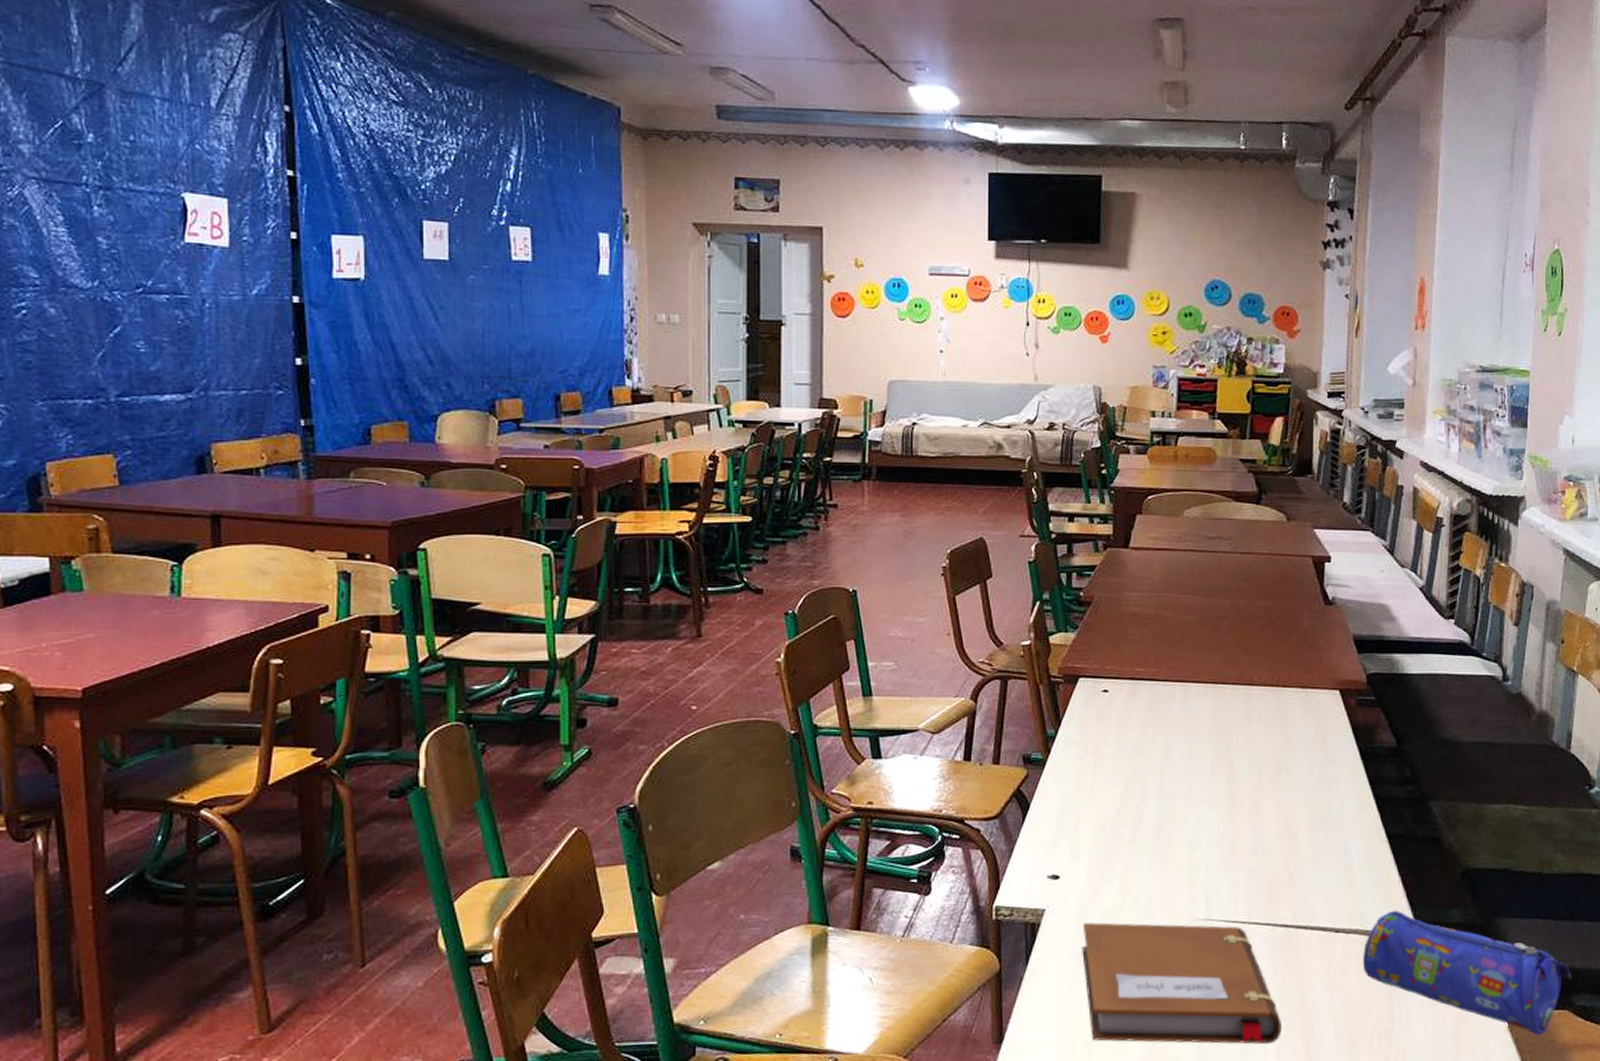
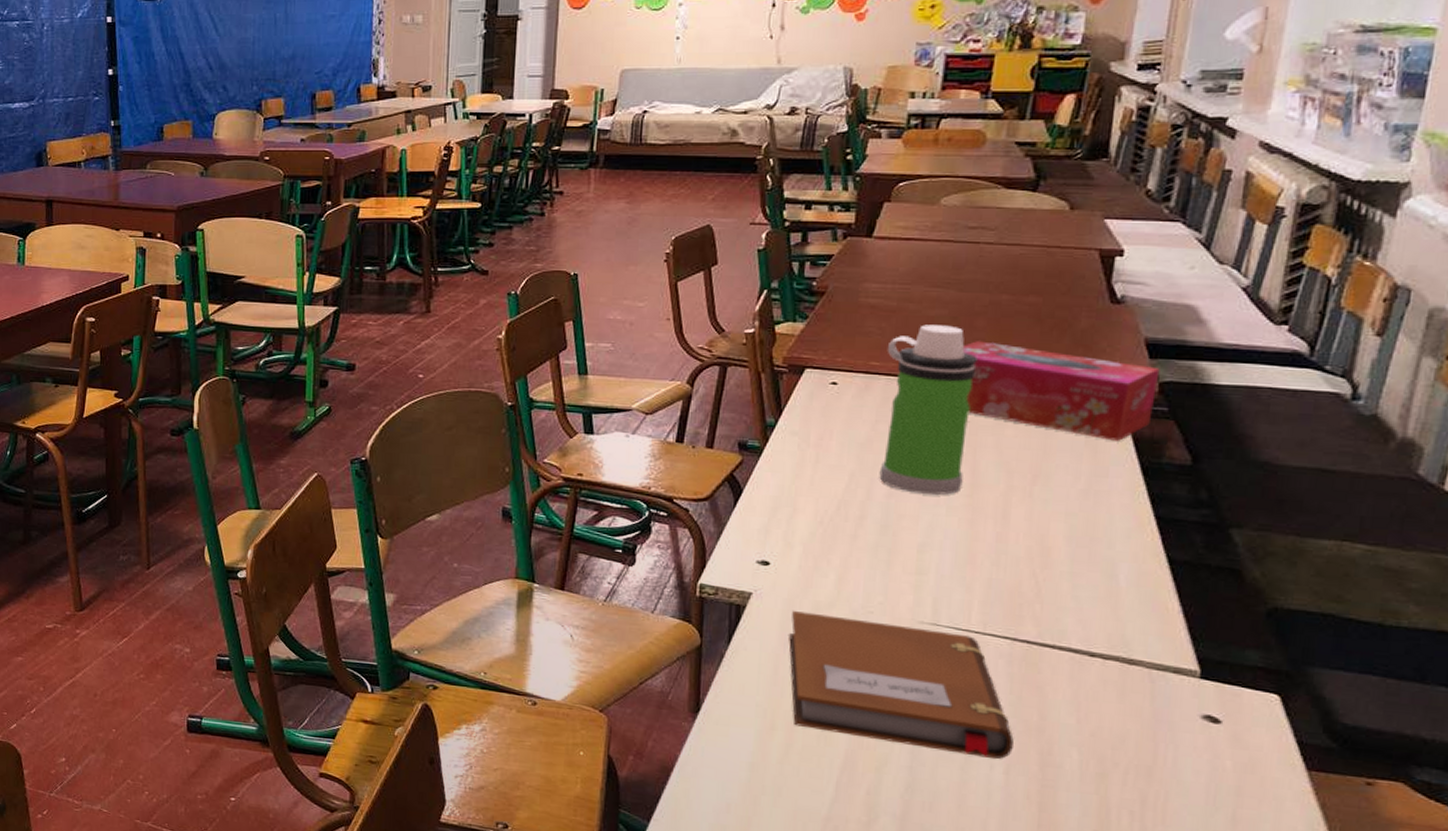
water bottle: none [1149,630,1225,793] -> present [879,324,978,495]
tissue box: none [1211,644,1366,730] -> present [962,341,1160,441]
pencil case: present [1362,910,1571,1036] -> none [1121,642,1413,806]

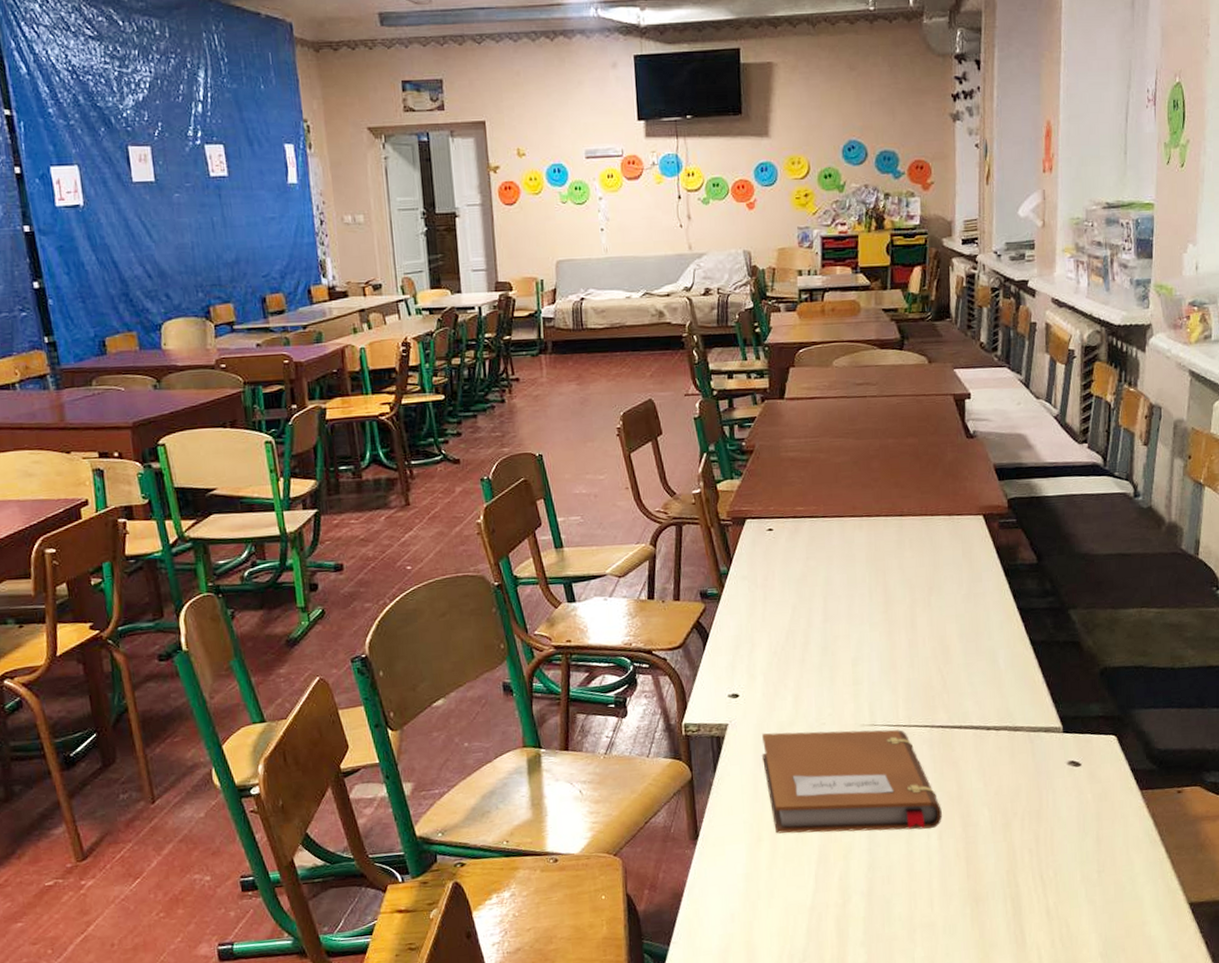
water bottle: present [879,324,978,495] -> none [807,469,879,616]
tissue box: present [962,341,1160,441] -> none [864,480,1007,551]

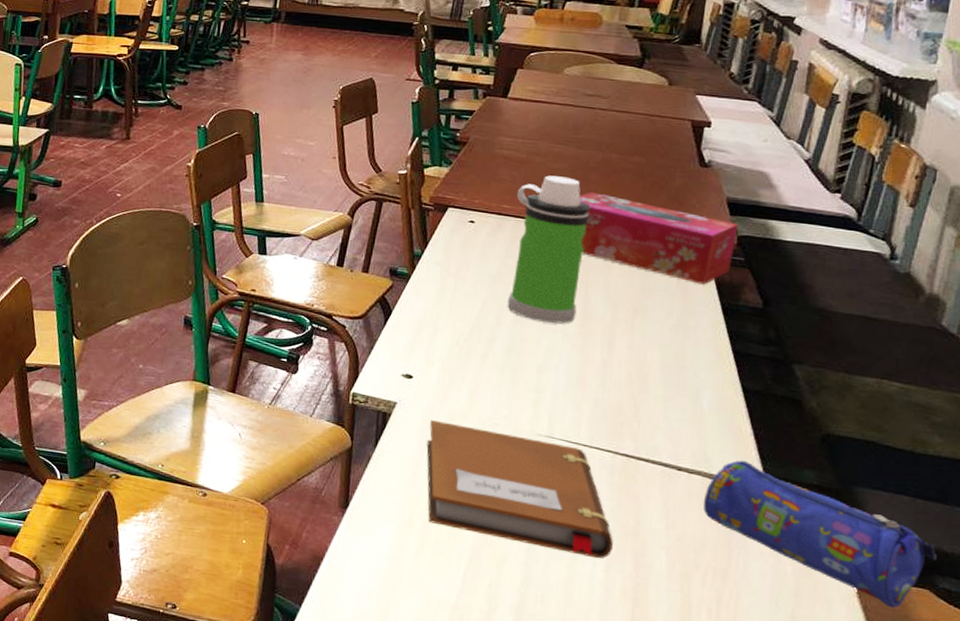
water bottle: none [807,469,879,616] -> present [507,175,591,324]
tissue box: none [864,480,1007,551] -> present [578,192,739,285]
pencil case: none [1012,707,1202,810] -> present [703,460,937,609]

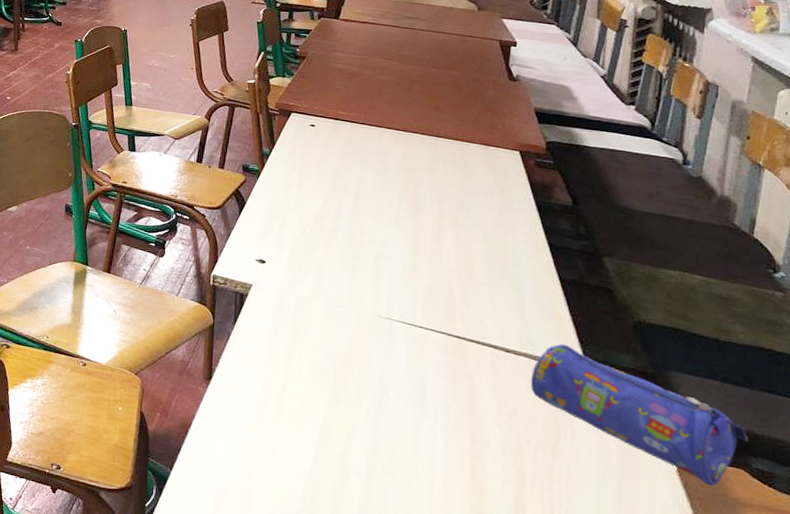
notebook: present [426,419,613,559] -> none [280,300,451,433]
water bottle: present [507,175,591,324] -> none [346,86,416,217]
tissue box: present [578,192,739,285] -> none [404,101,546,184]

